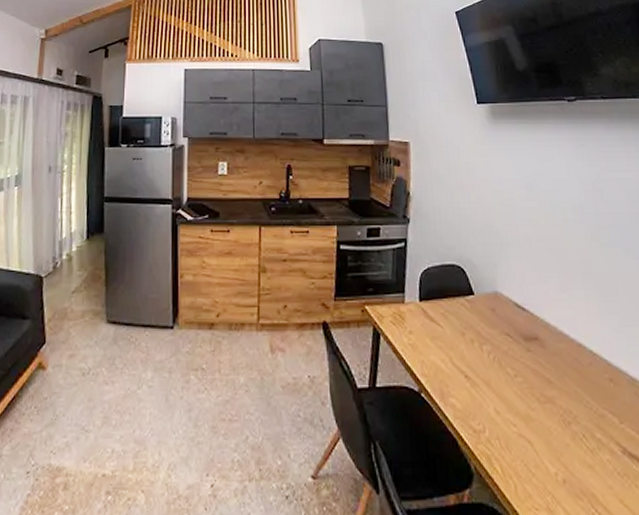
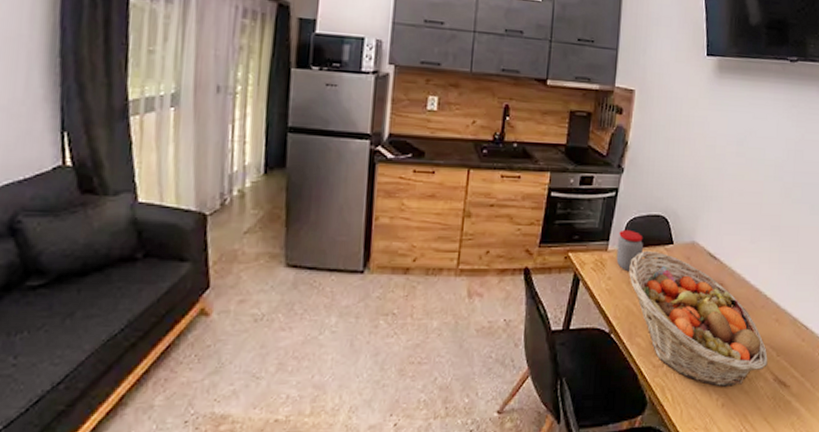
jar: none [413,280,442,325] -> present [616,229,643,272]
fruit basket: none [430,302,610,459] -> present [629,250,768,387]

